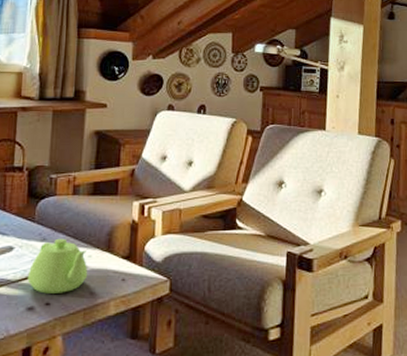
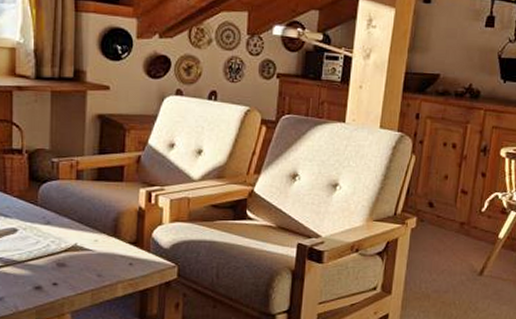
teapot: present [27,238,88,294] -> none [33,222,95,275]

